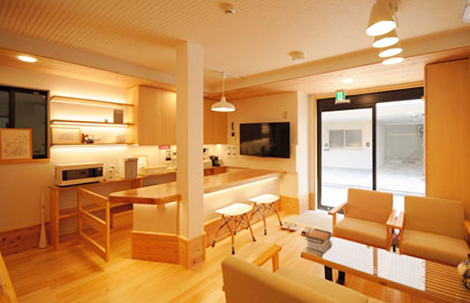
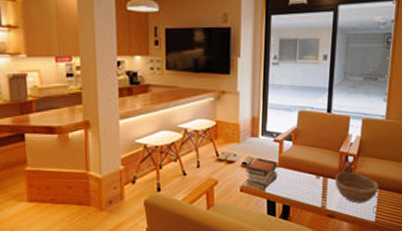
bowl: none [384,243,425,272] -> present [335,172,379,203]

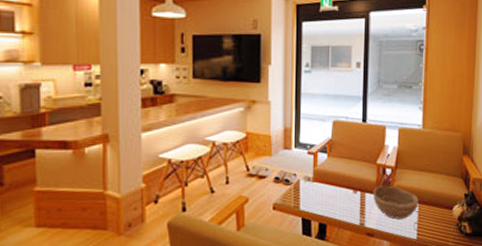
book stack: present [246,158,278,189] -> none [278,172,313,206]

